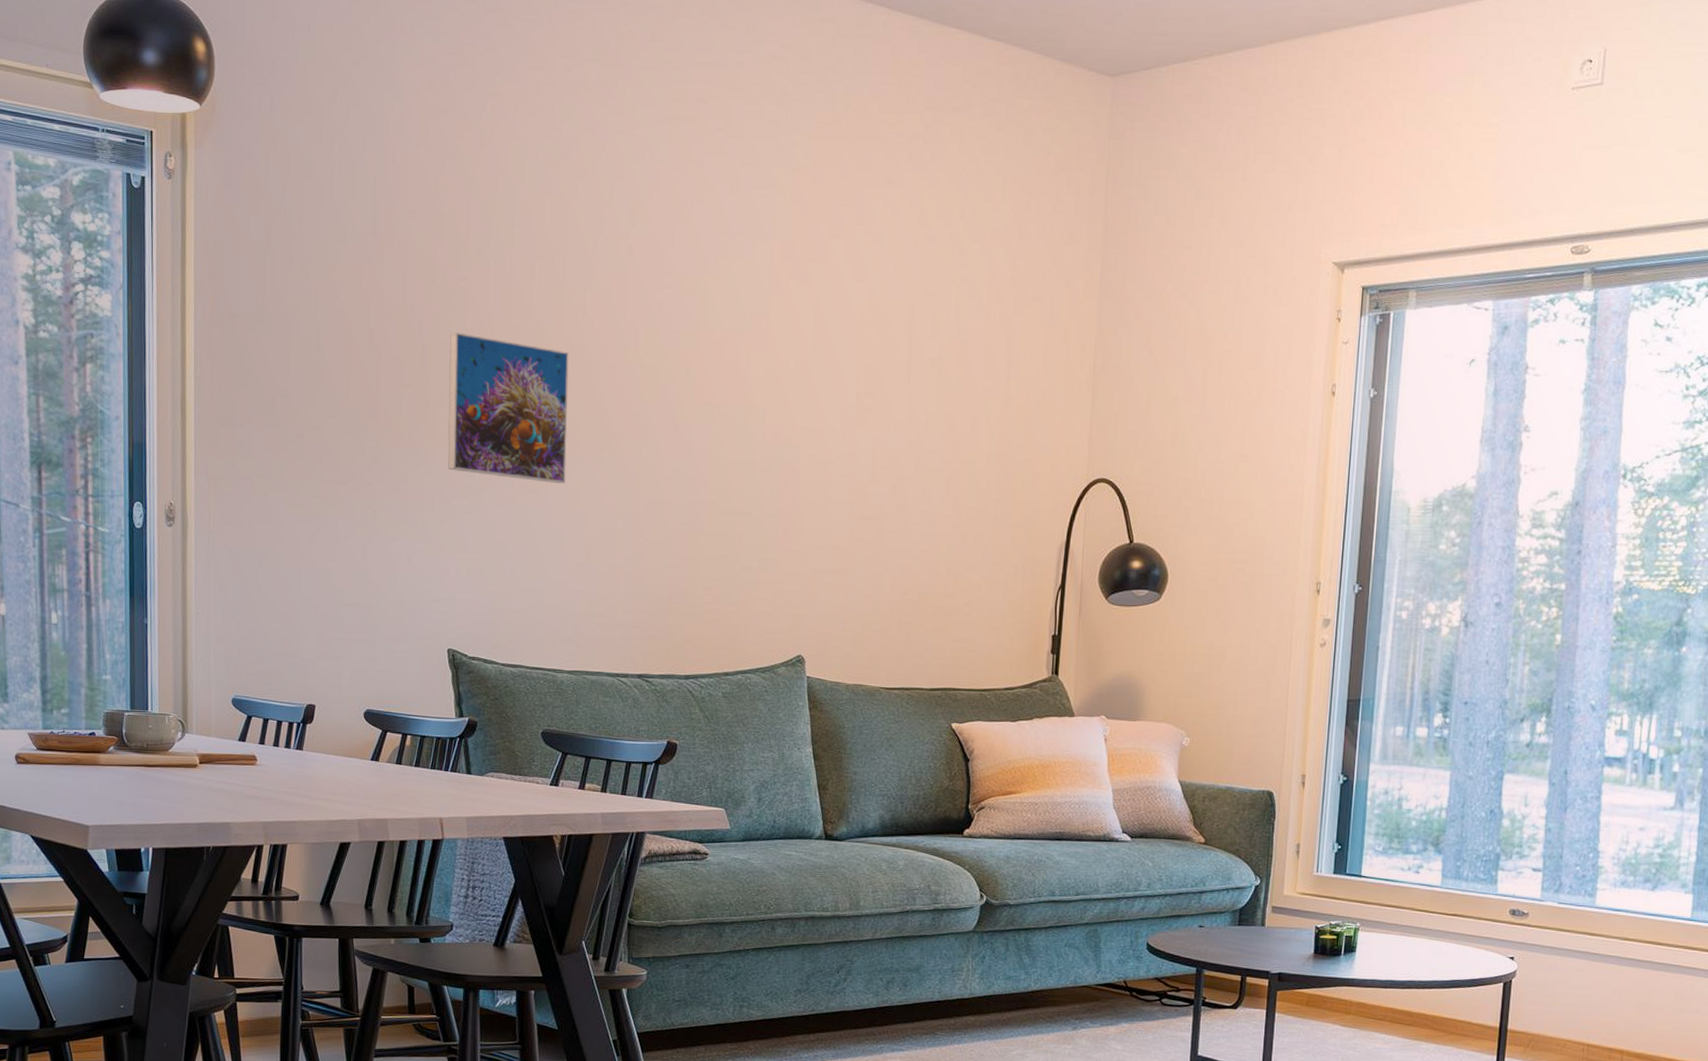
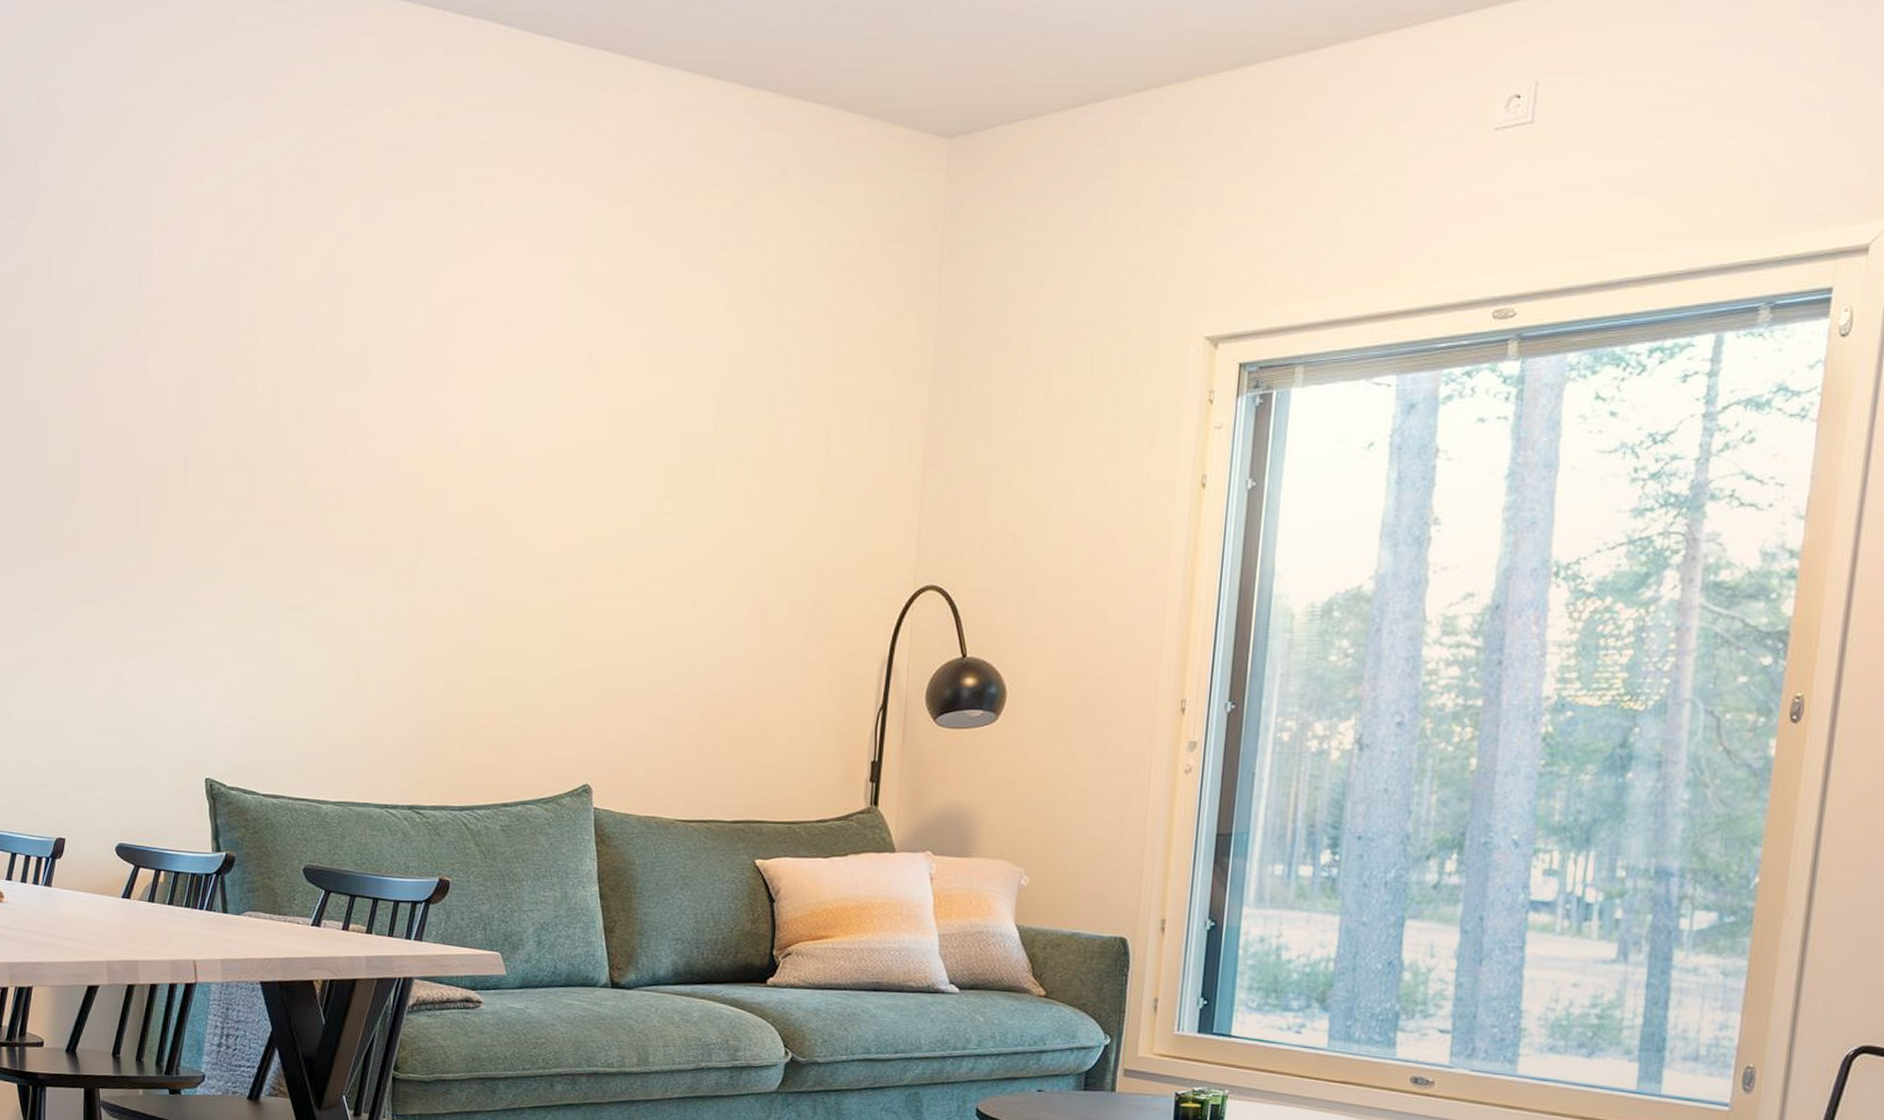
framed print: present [447,332,569,484] -> none [209,440,341,600]

